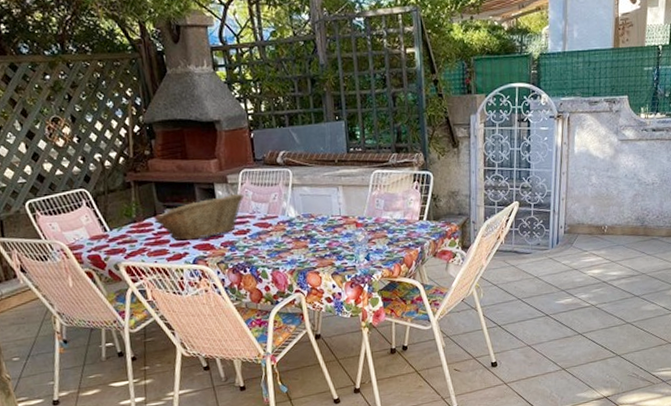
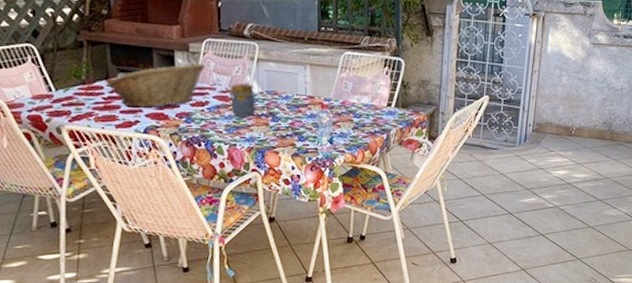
jar: none [268,209,294,242] -> present [229,83,256,117]

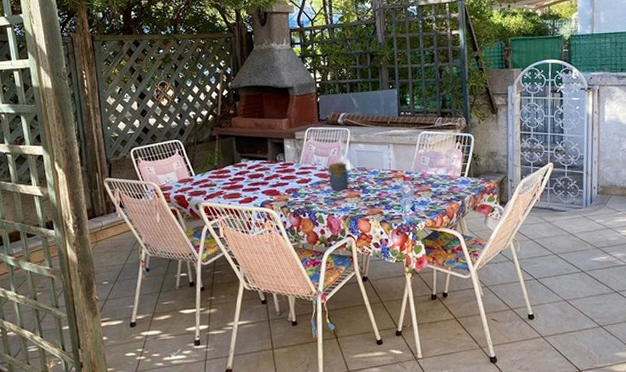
fruit basket: present [106,63,206,108] -> none [232,147,309,186]

